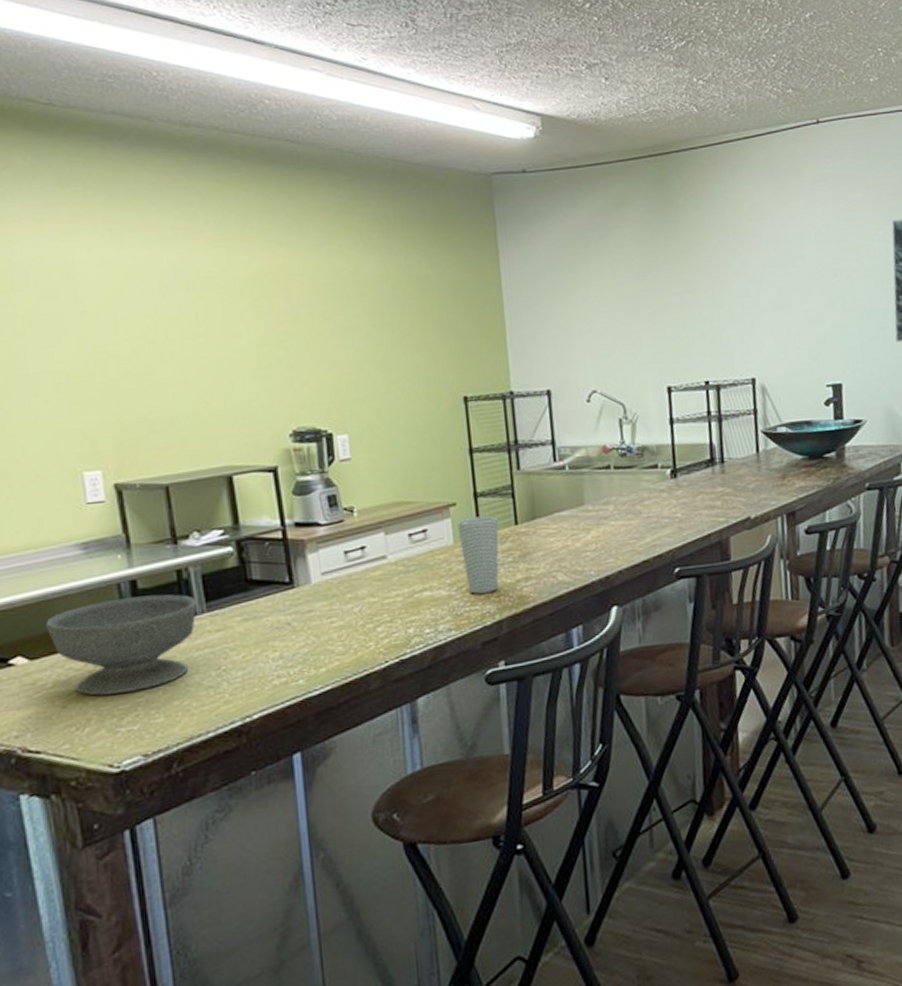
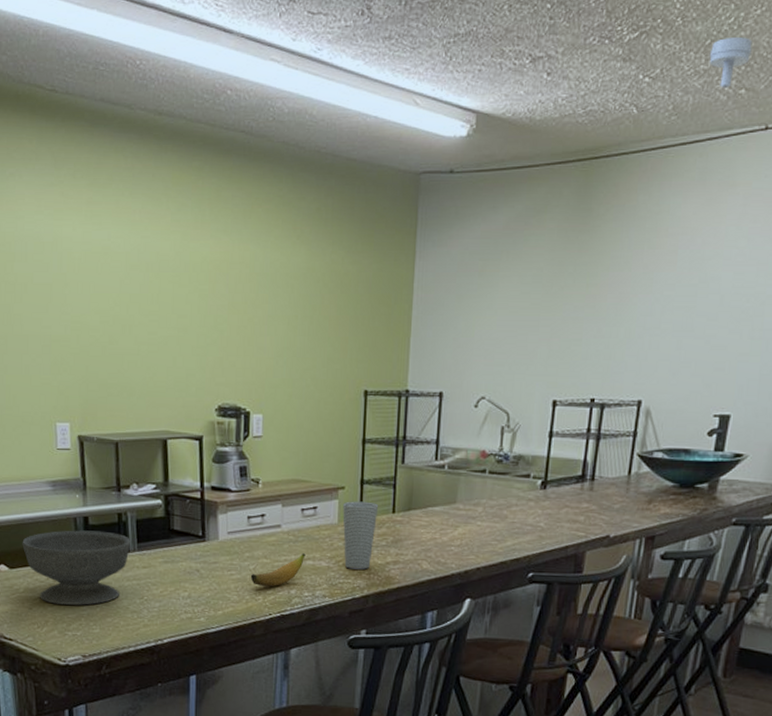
banana: none [356,584,421,631] -> present [250,553,306,587]
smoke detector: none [753,44,791,88] -> present [709,36,753,88]

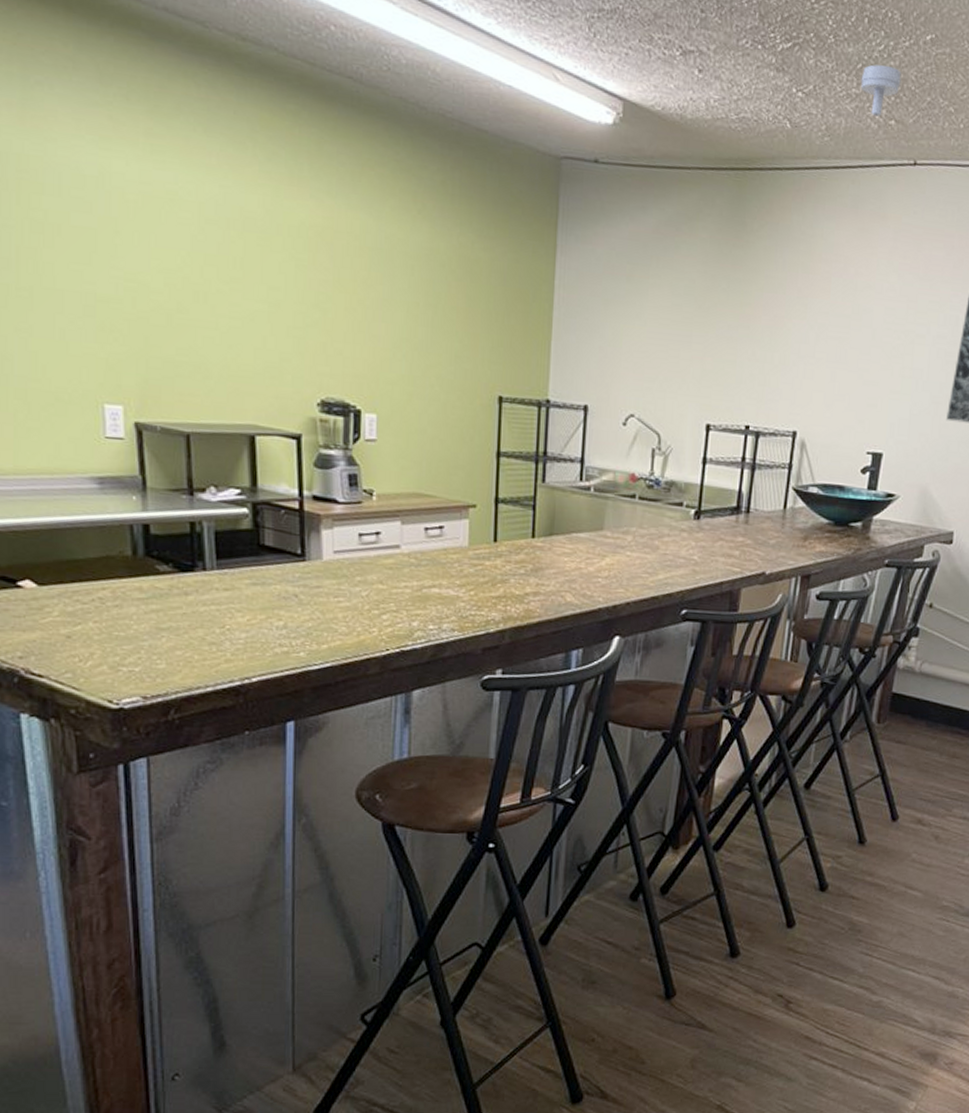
bowl: present [22,530,130,605] -> none [56,540,207,635]
banana: present [250,553,306,587] -> none [362,579,430,618]
cup: present [343,501,379,570] -> none [474,521,516,601]

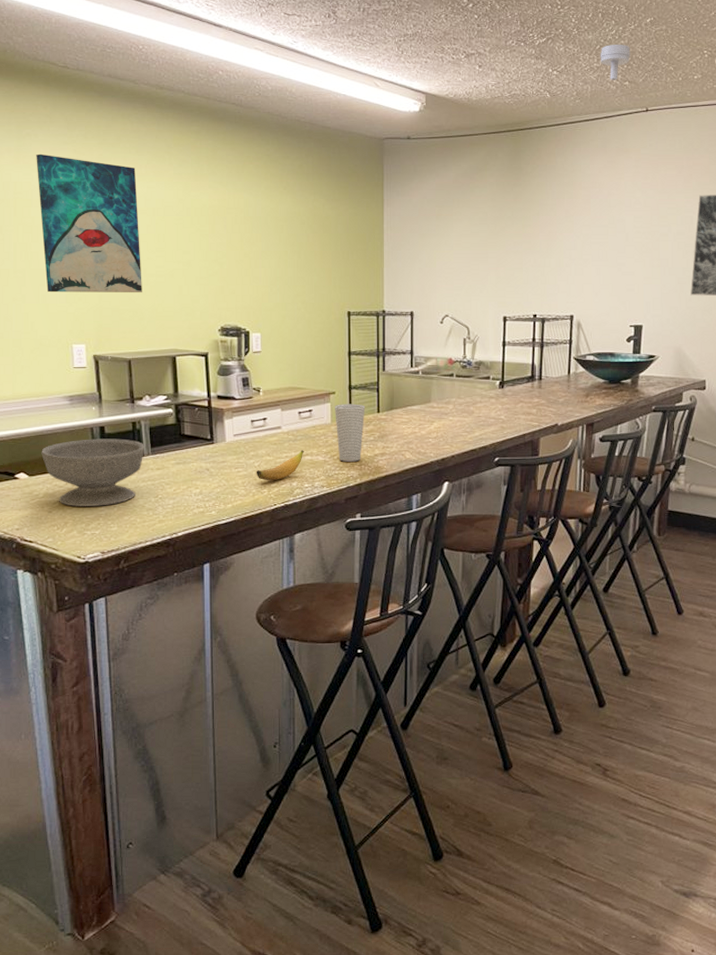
wall art: none [51,114,209,341] -> present [36,153,142,293]
bowl: none [56,540,207,635] -> present [41,438,144,506]
banana: none [362,579,430,618] -> present [256,450,304,481]
cup: none [474,521,516,601] -> present [335,404,366,462]

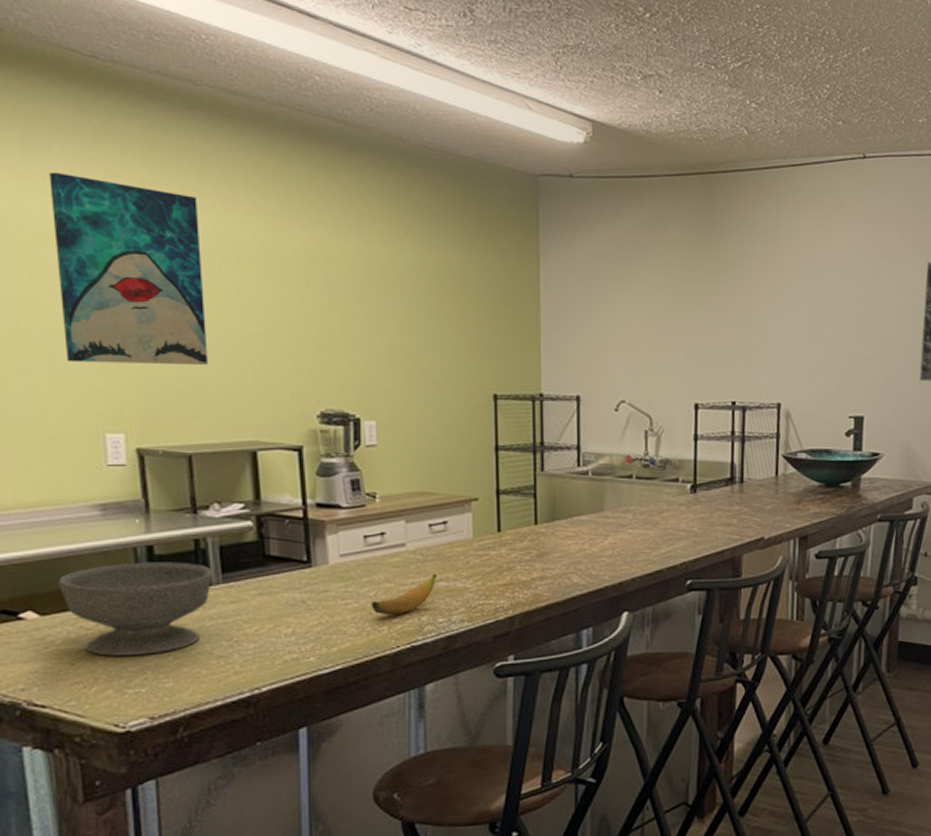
cup: present [335,404,366,462] -> none [478,513,519,588]
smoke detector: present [600,44,631,80] -> none [807,75,844,119]

